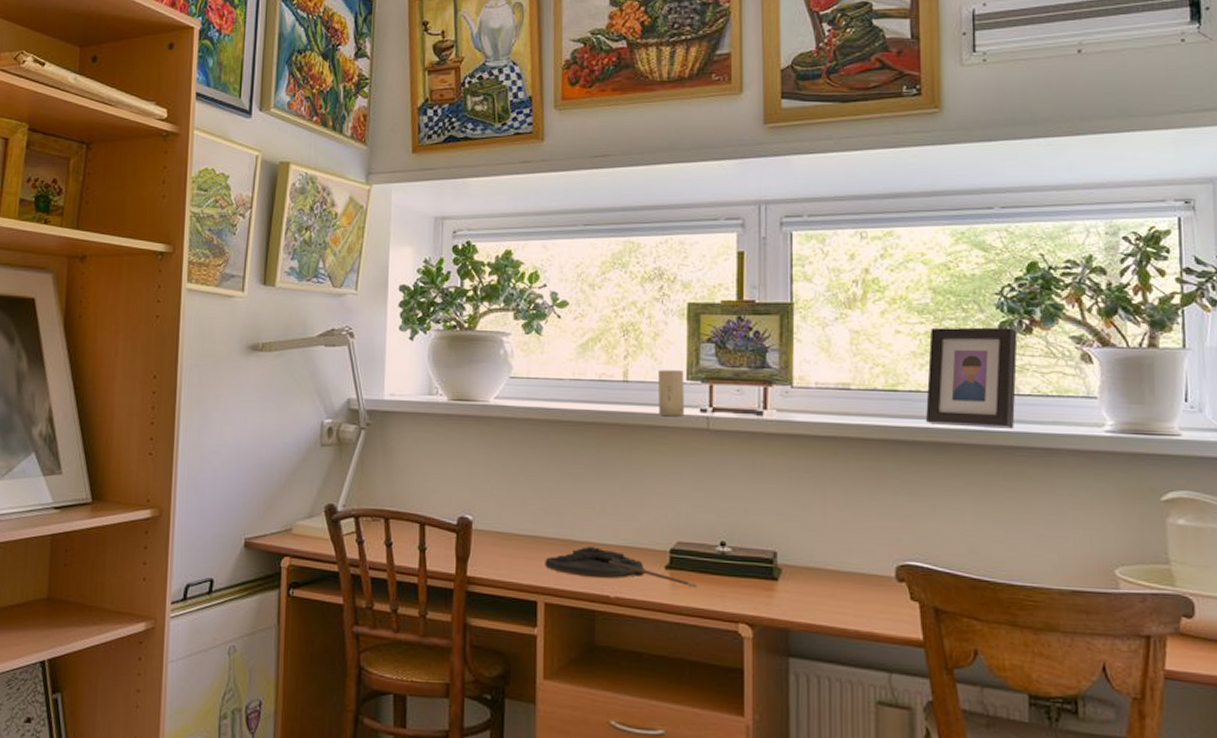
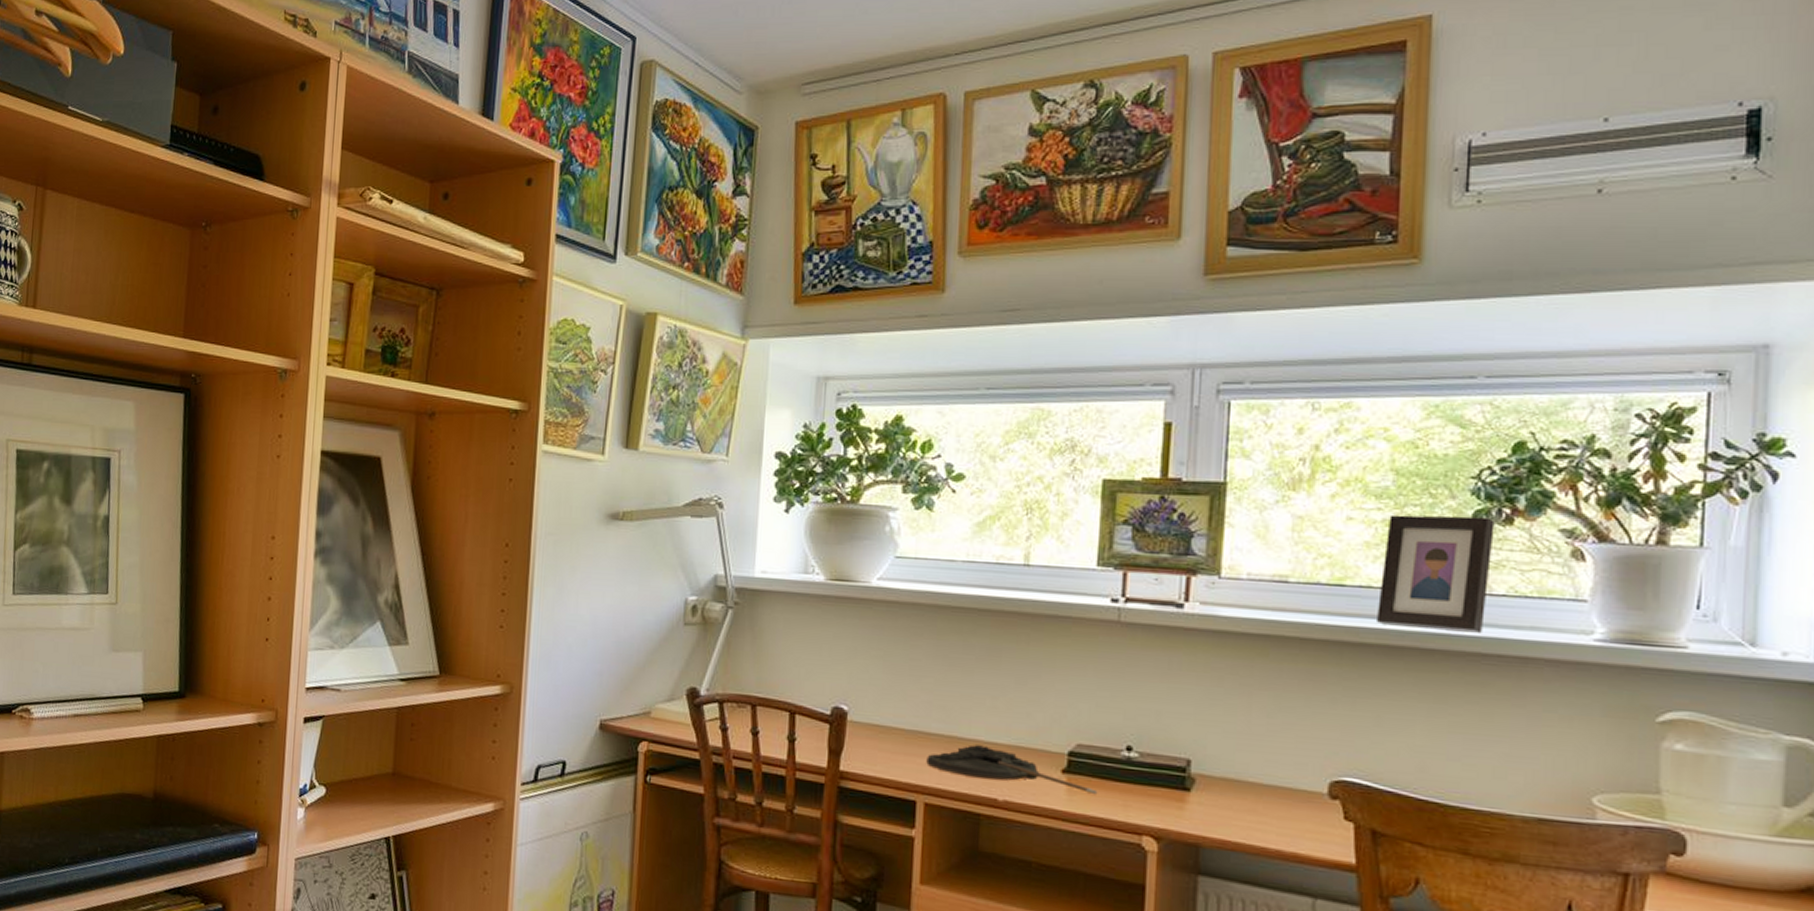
candle: present [659,370,684,416] -> none [1063,554,1094,606]

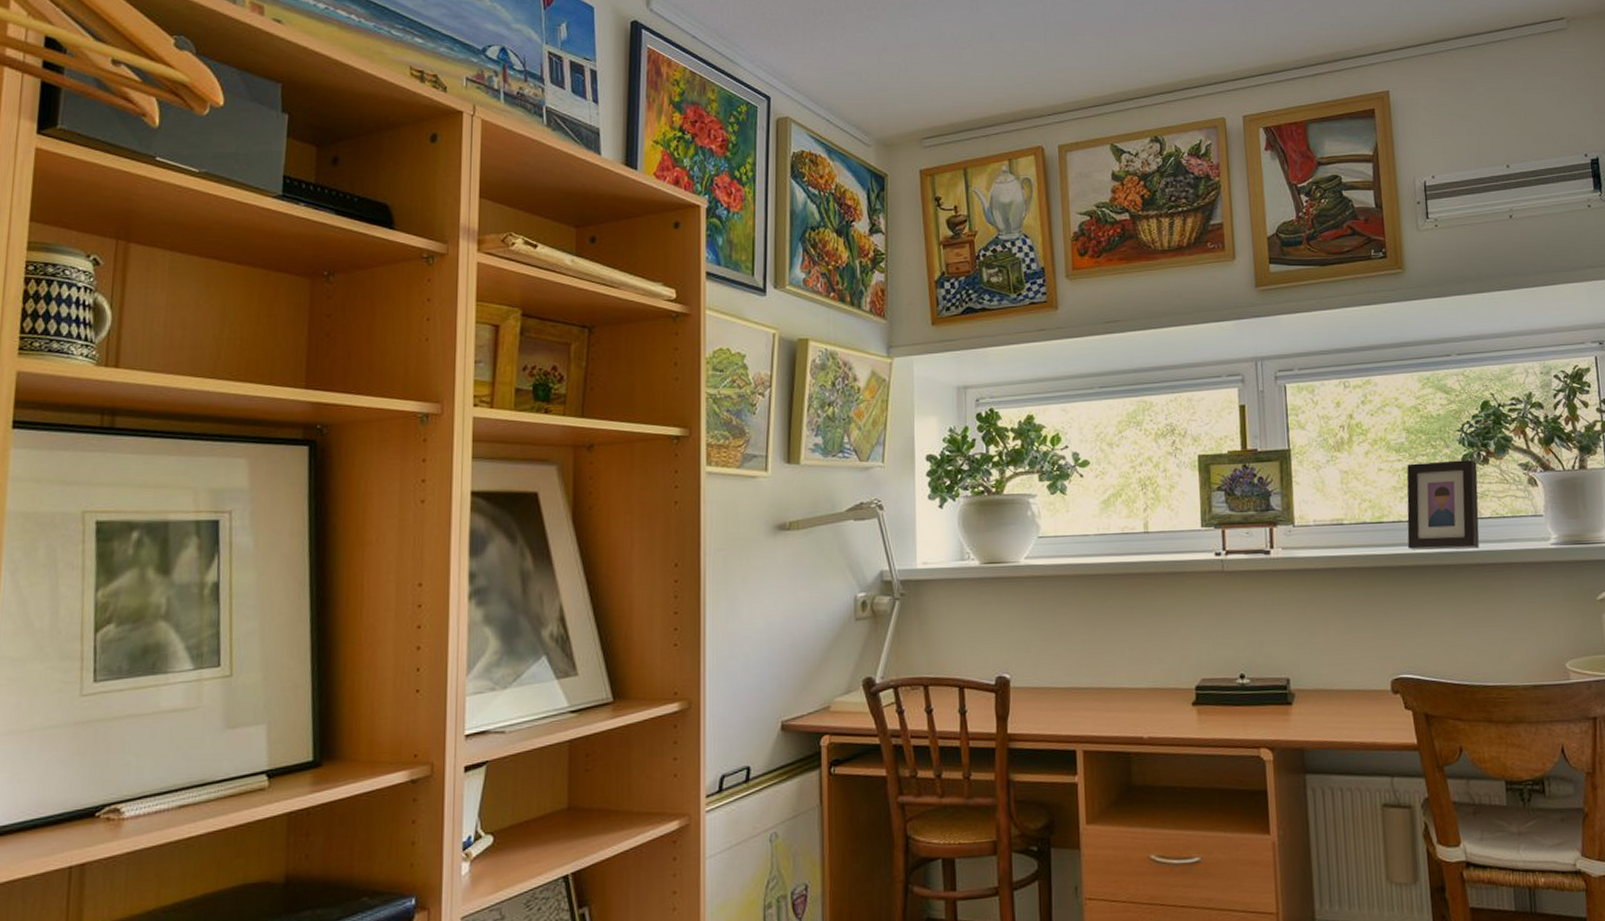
paint palette: present [926,745,1098,795] -> none [1081,692,1222,722]

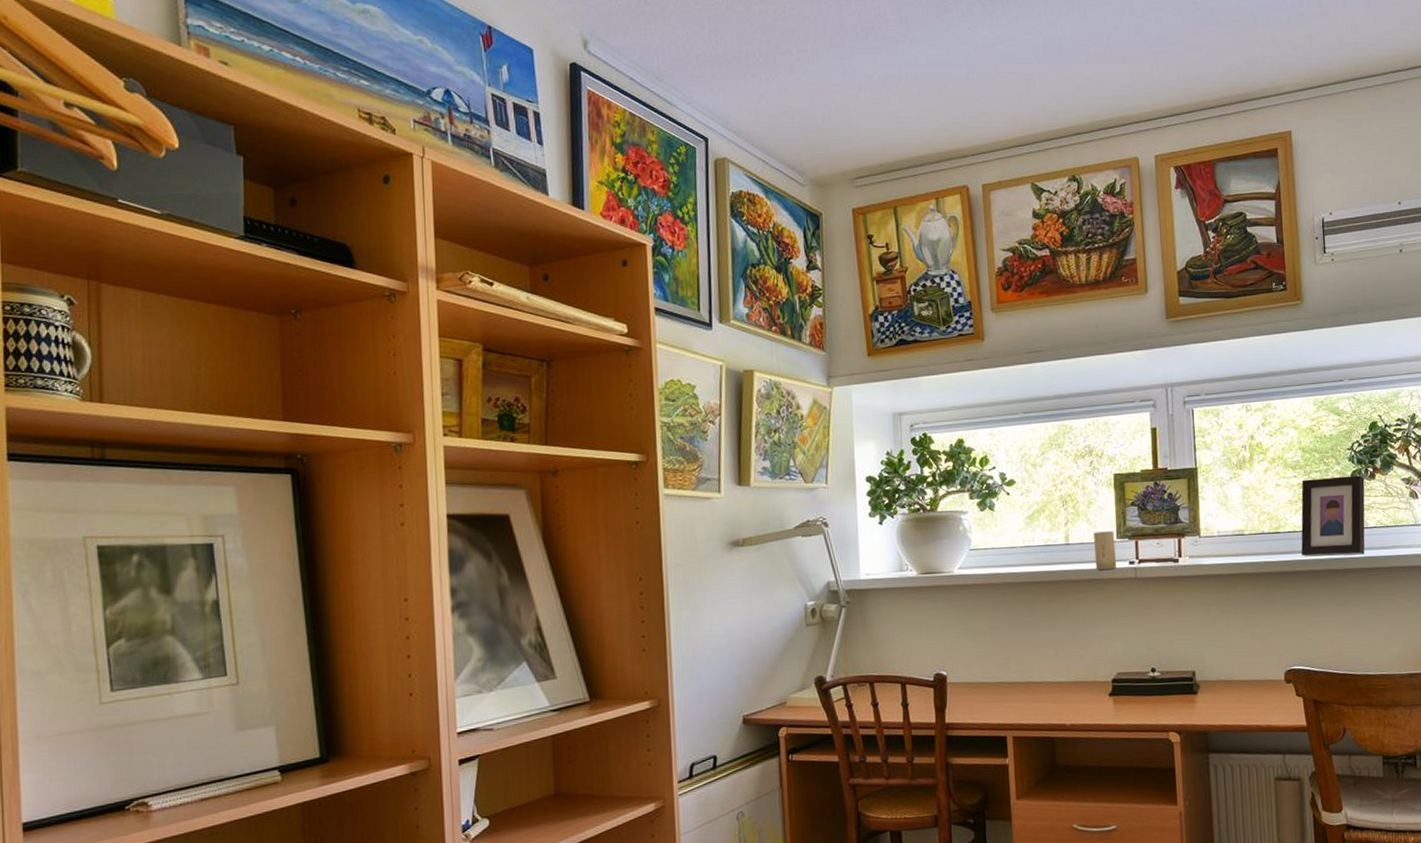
candle: none [1176,518,1201,562] -> present [1094,531,1116,570]

